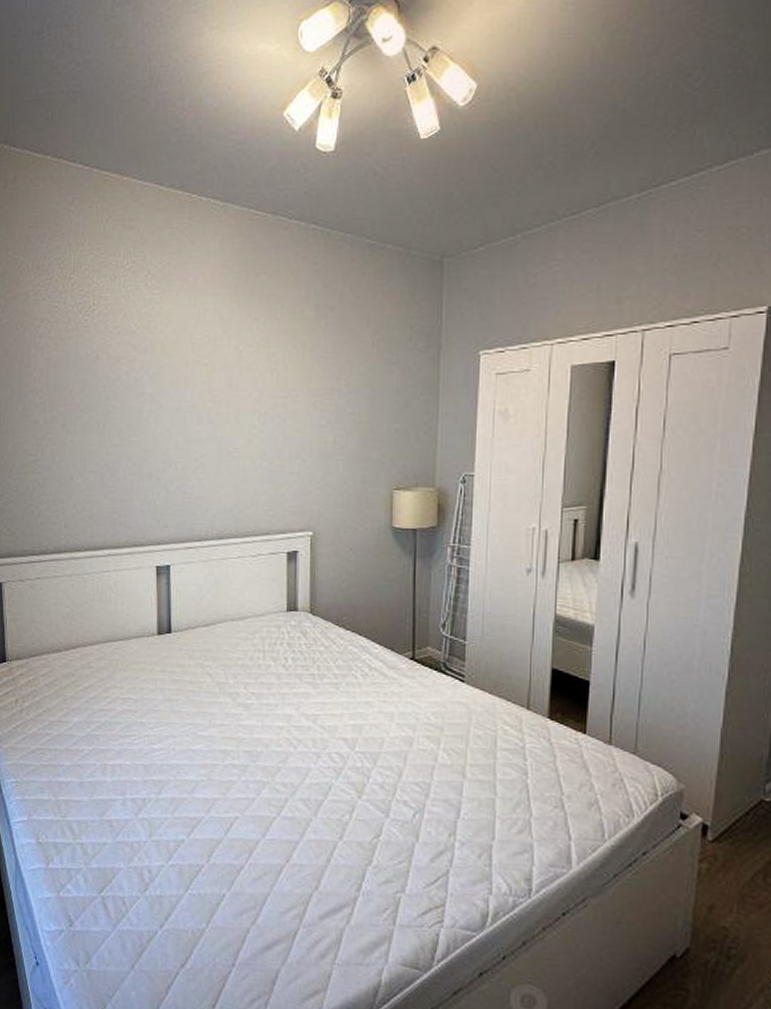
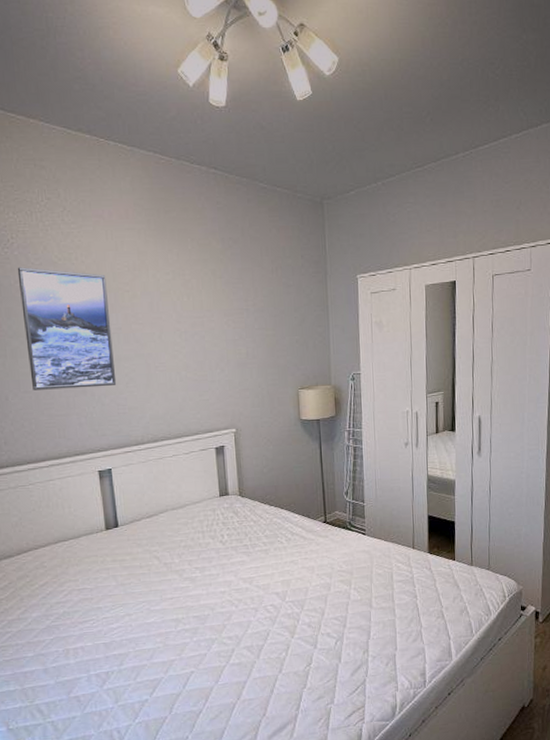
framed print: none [95,336,185,472] -> present [17,267,117,390]

